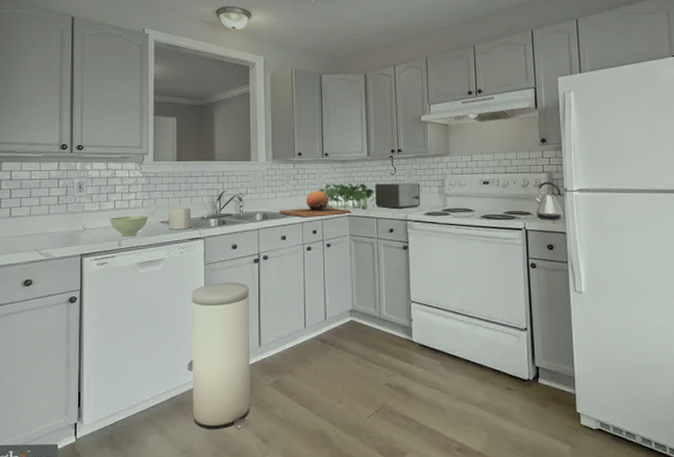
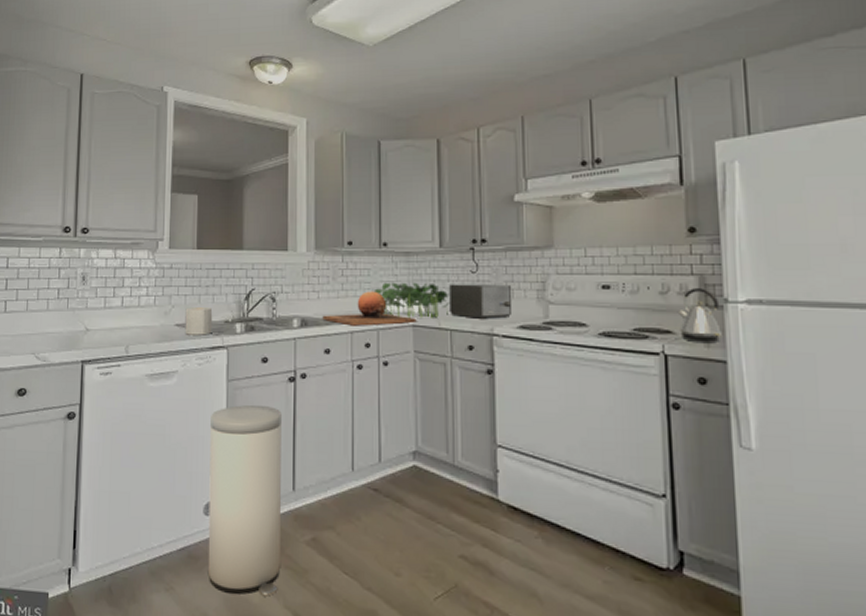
bowl: present [110,215,149,237] -> none [116,315,162,341]

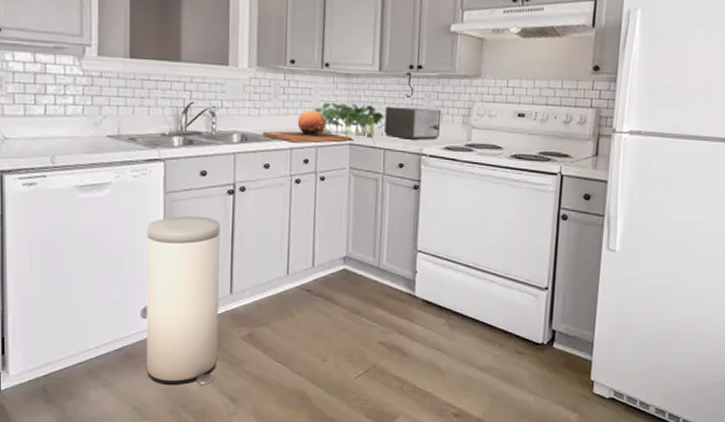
paper towel roll: present [185,307,213,335] -> none [118,118,148,148]
kettle: present [677,288,723,344] -> none [575,119,609,167]

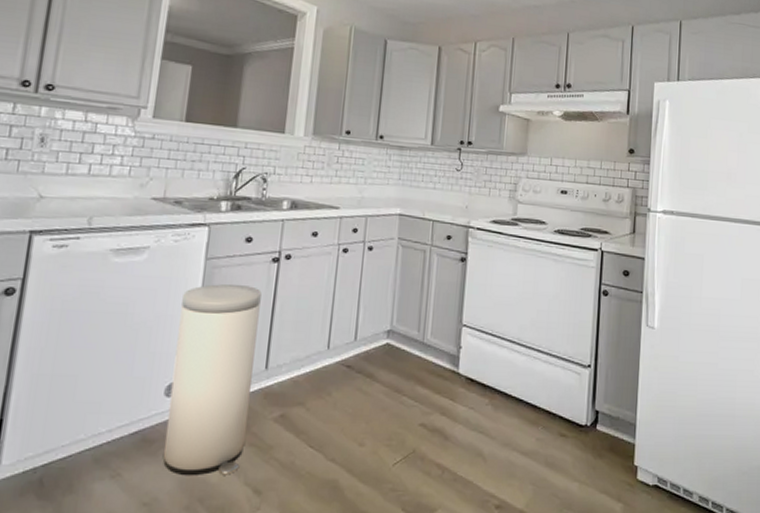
chopping board: present [263,110,354,143] -> none [313,179,404,213]
plant: present [314,102,385,139] -> none [366,172,435,210]
toaster: present [384,106,442,141] -> none [434,179,490,214]

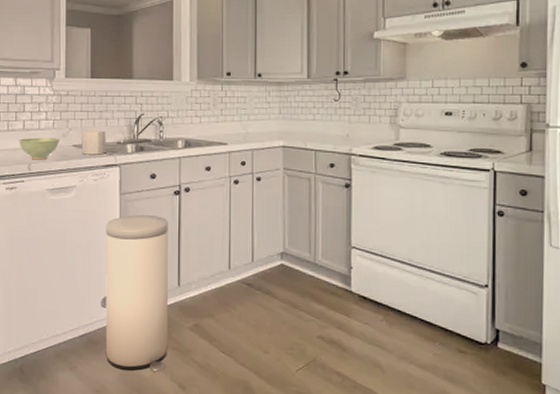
bowl: none [79,185,137,214] -> present [19,137,60,160]
paper towel roll: none [162,181,197,212] -> present [81,130,106,155]

